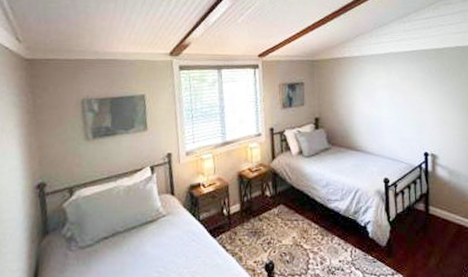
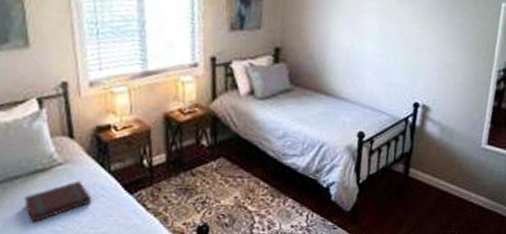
book: none [137,228,186,265] -> present [24,180,92,223]

